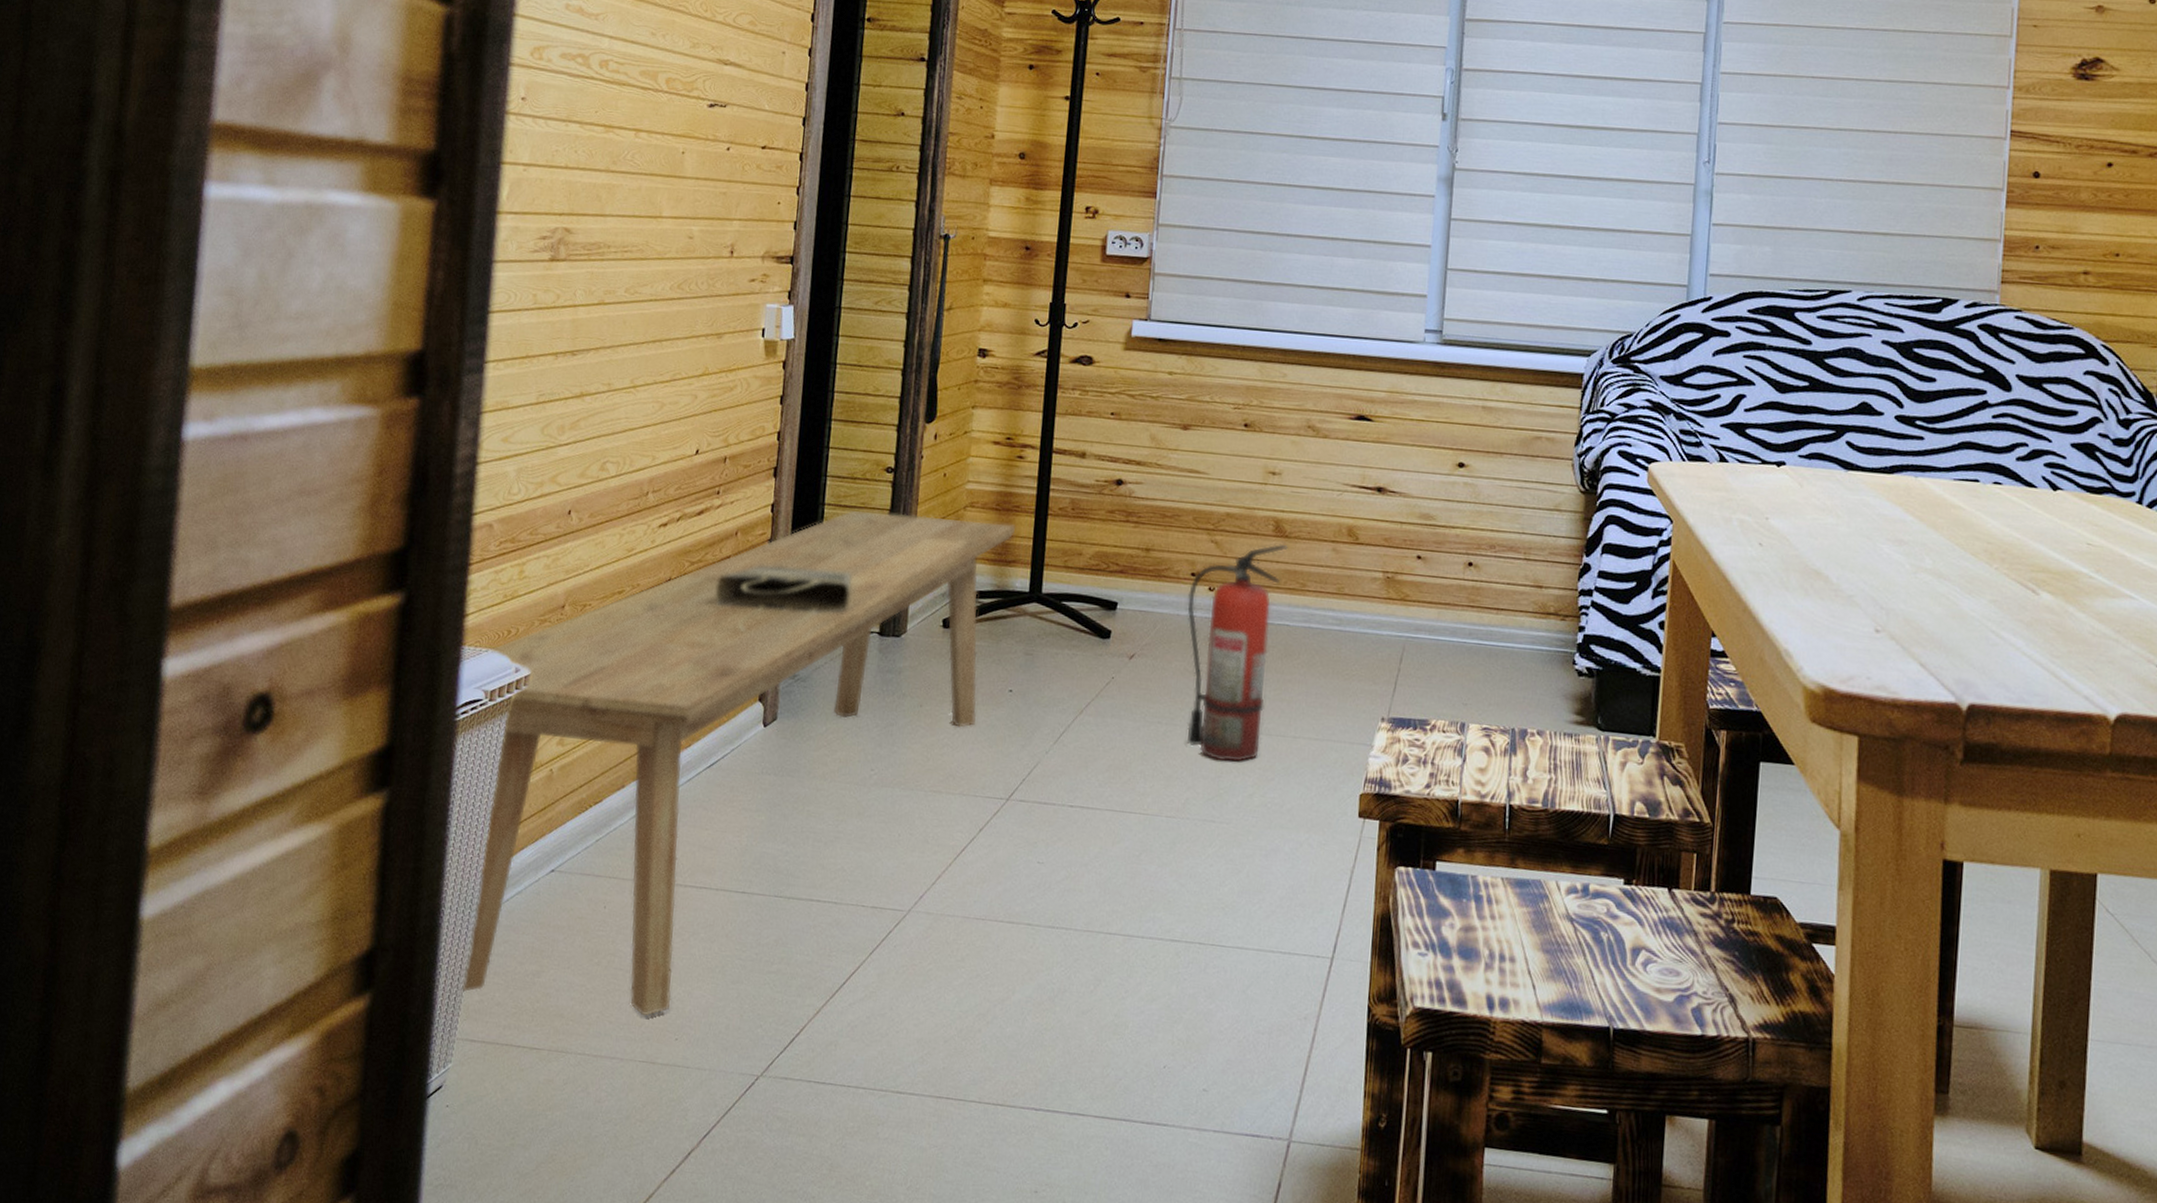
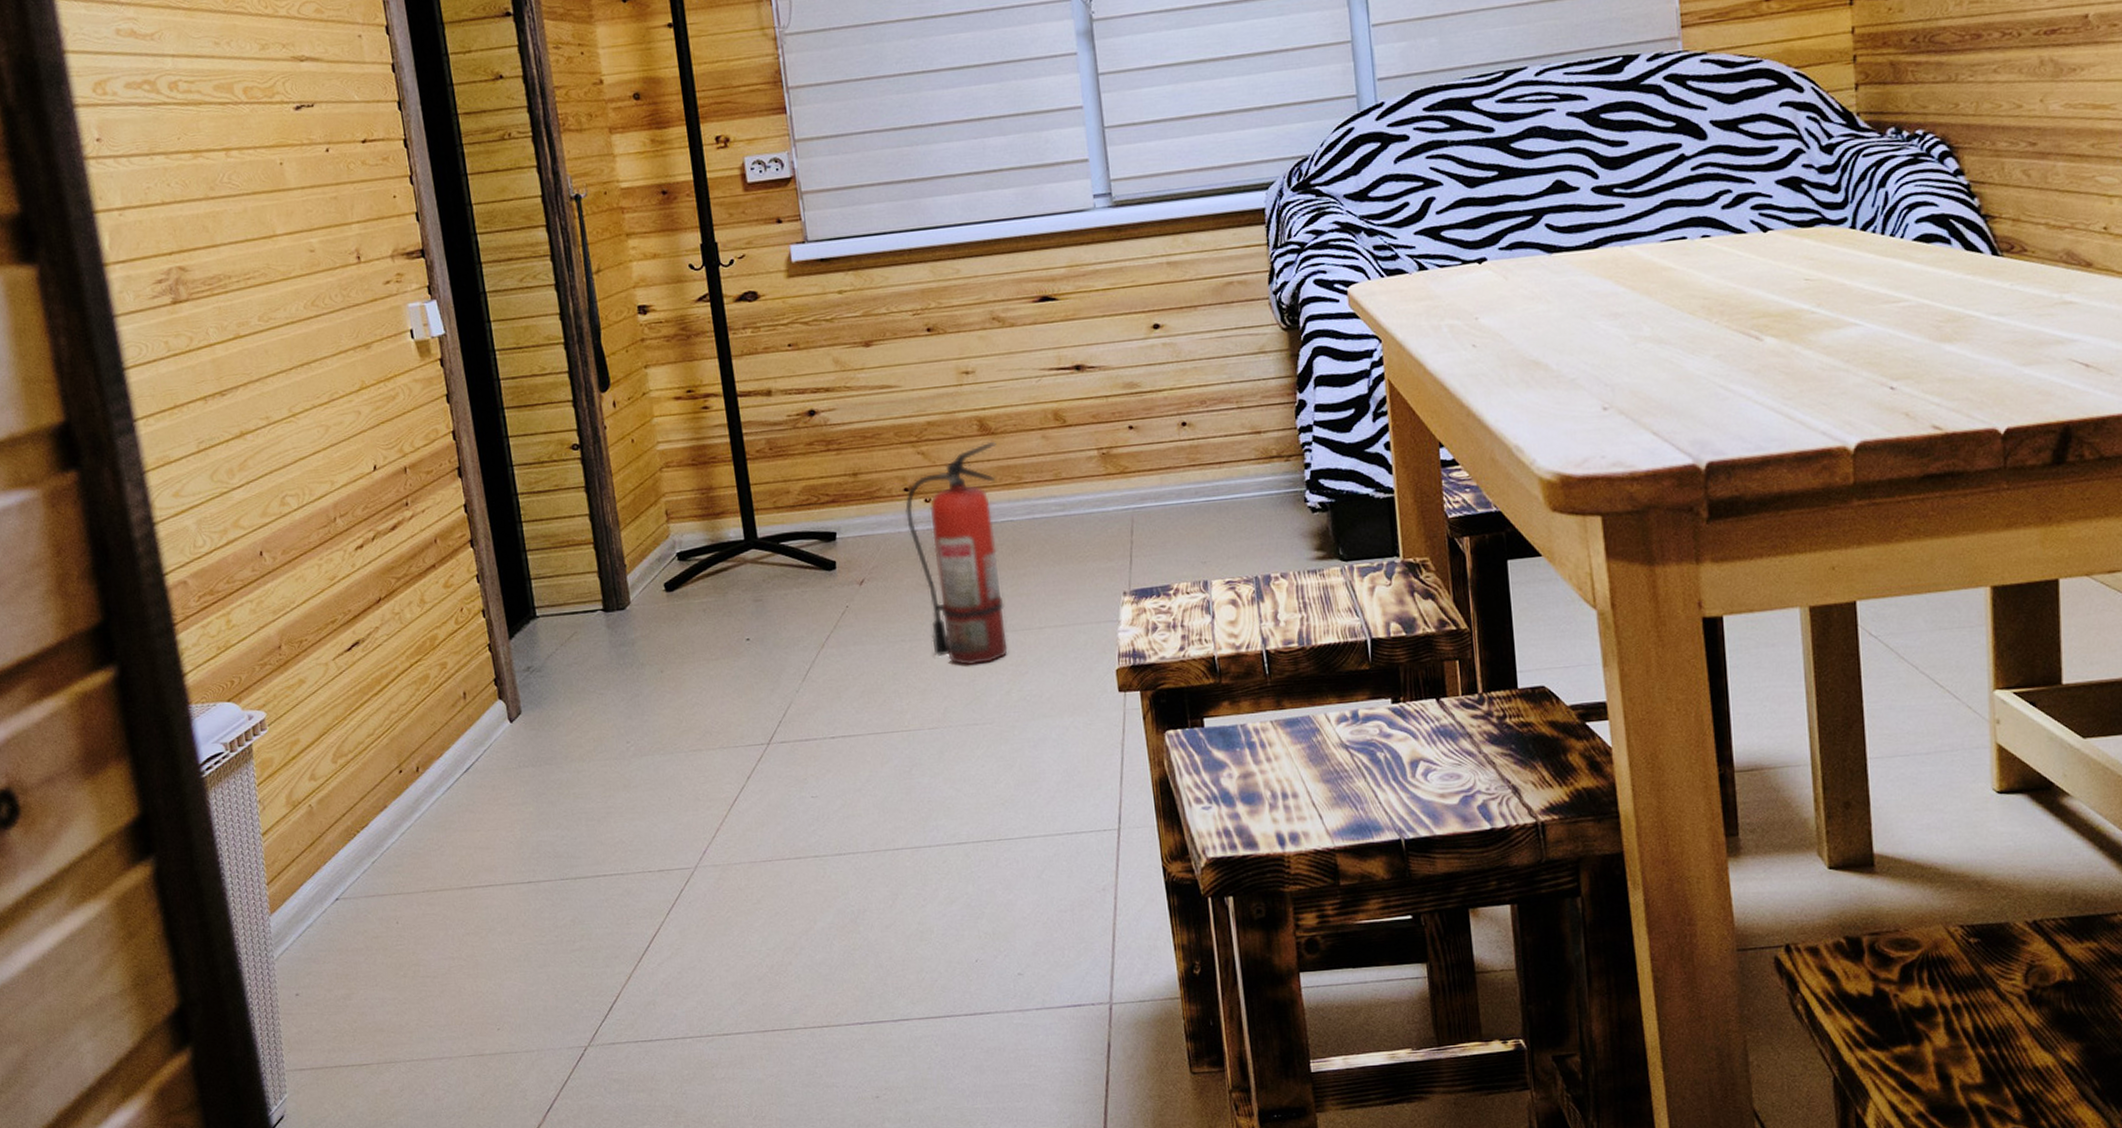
bench: present [460,509,1015,1016] -> none [216,476,720,1028]
tote bag: present [715,566,852,636] -> none [428,555,566,637]

